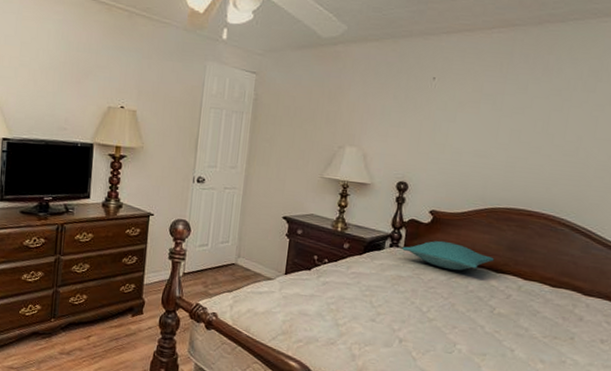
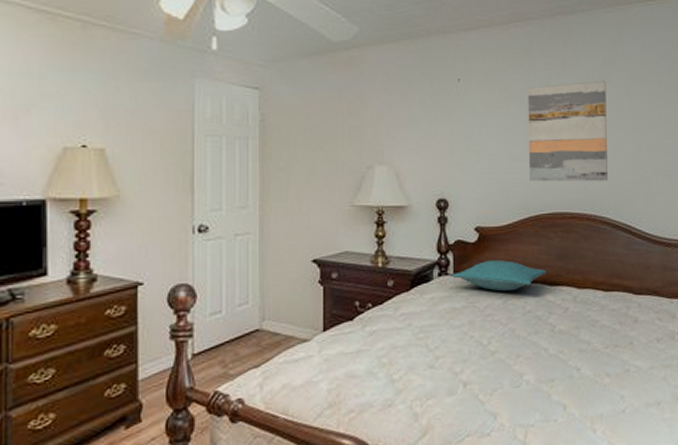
wall art: none [489,89,589,186] -> present [528,80,609,182]

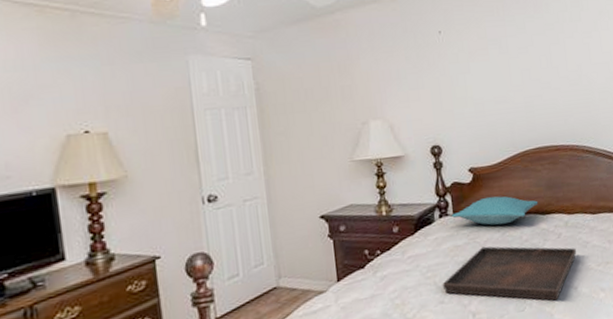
serving tray: none [434,312,584,380] -> present [442,246,577,301]
wall art: present [528,80,609,182] -> none [504,20,586,121]

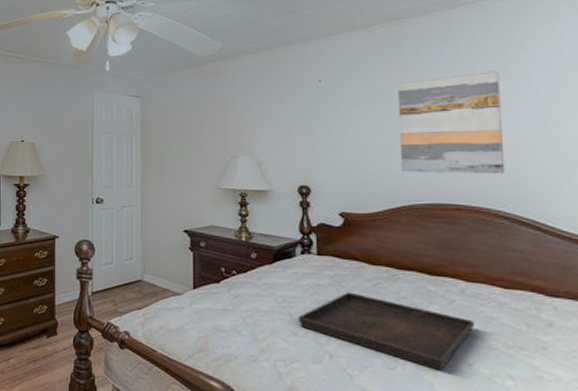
pillow: present [452,196,539,226] -> none [315,244,425,276]
wall art: none [504,20,586,121] -> present [397,71,506,174]

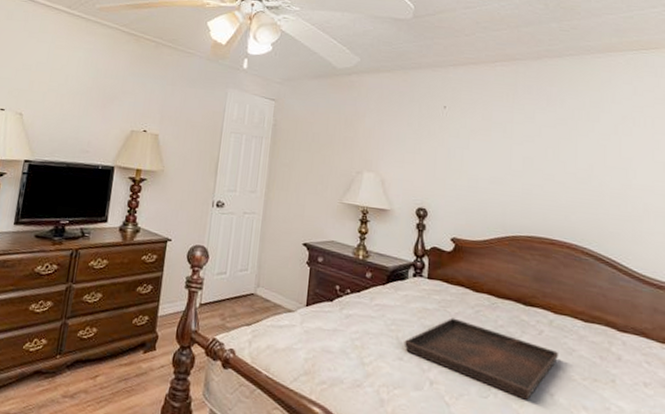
wall art: present [397,71,506,174] -> none [507,118,593,214]

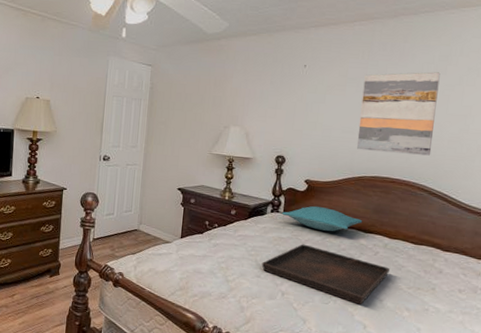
pillow: none [426,270,522,303] -> present [282,206,363,232]
wall art: none [507,118,593,214] -> present [356,72,440,156]

